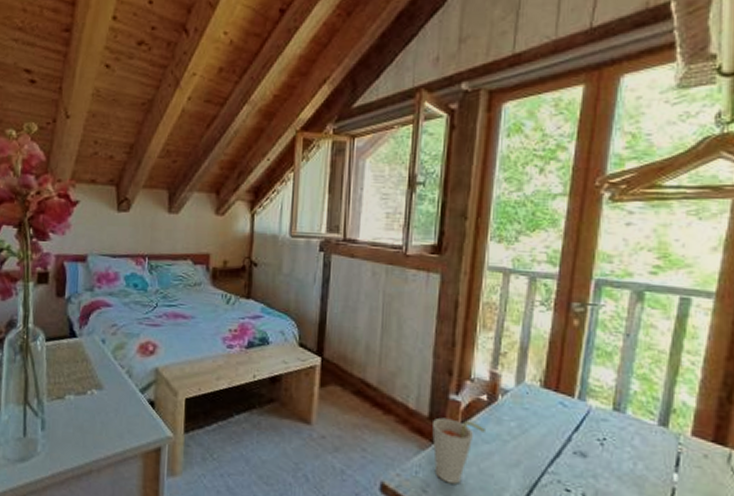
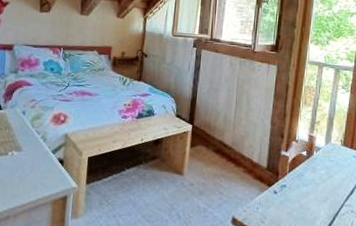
cup: present [432,417,485,484] -> none [269,168,305,216]

